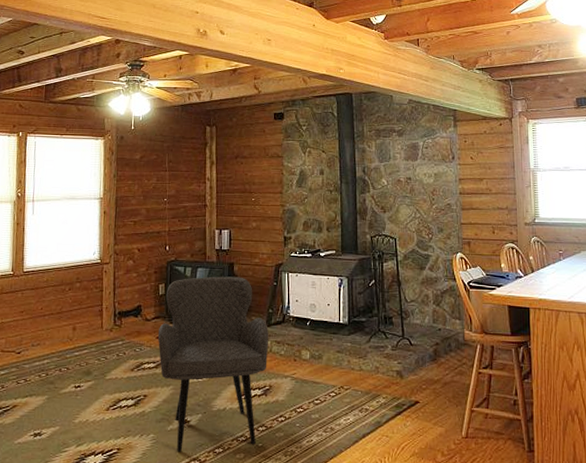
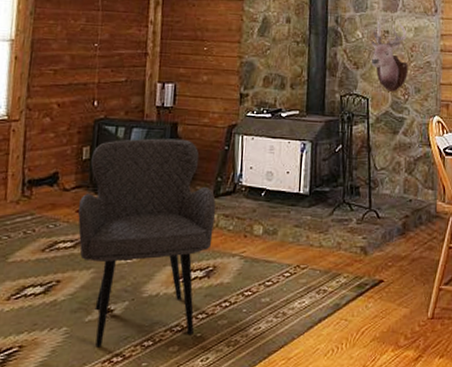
mounted trophy: none [395,168,430,232] -> present [370,20,408,92]

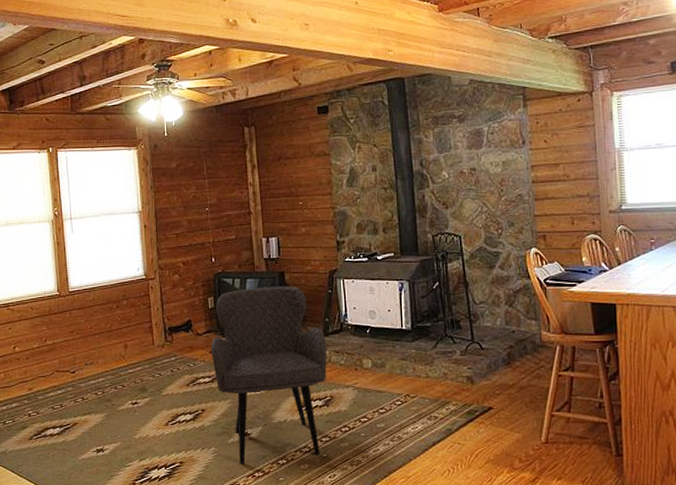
mounted trophy: present [370,20,408,92] -> none [457,156,499,228]

